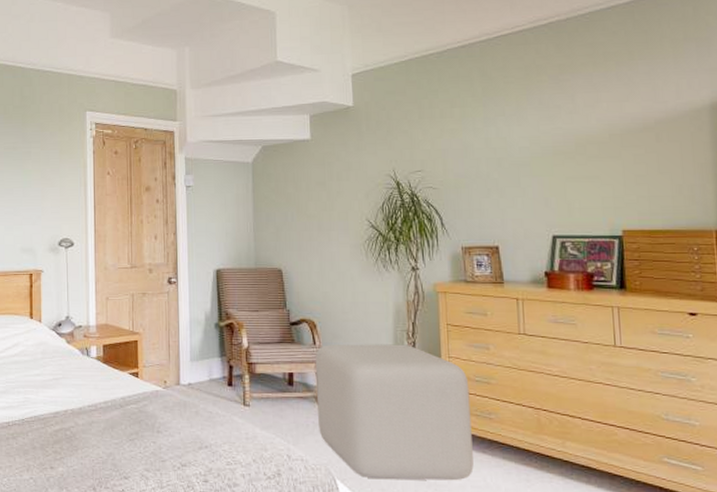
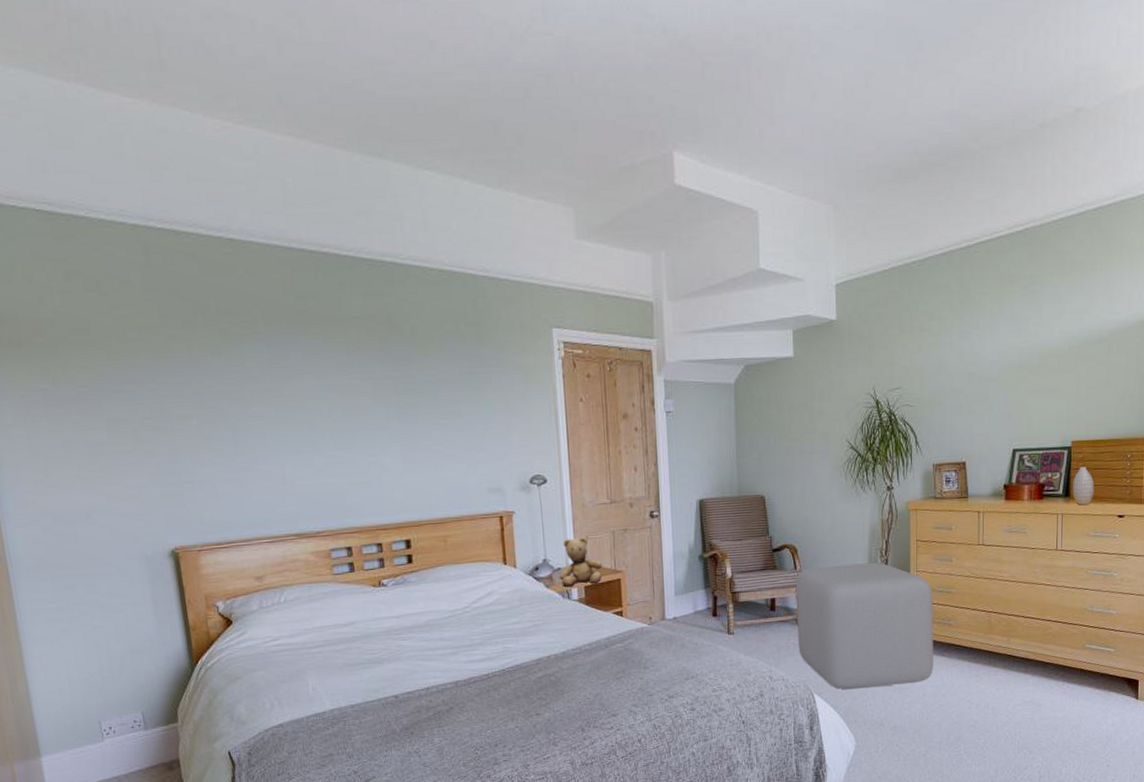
teddy bear: none [79,298,121,345] -> present [559,537,603,587]
vase: none [627,258,656,301] -> present [1072,467,1095,507]

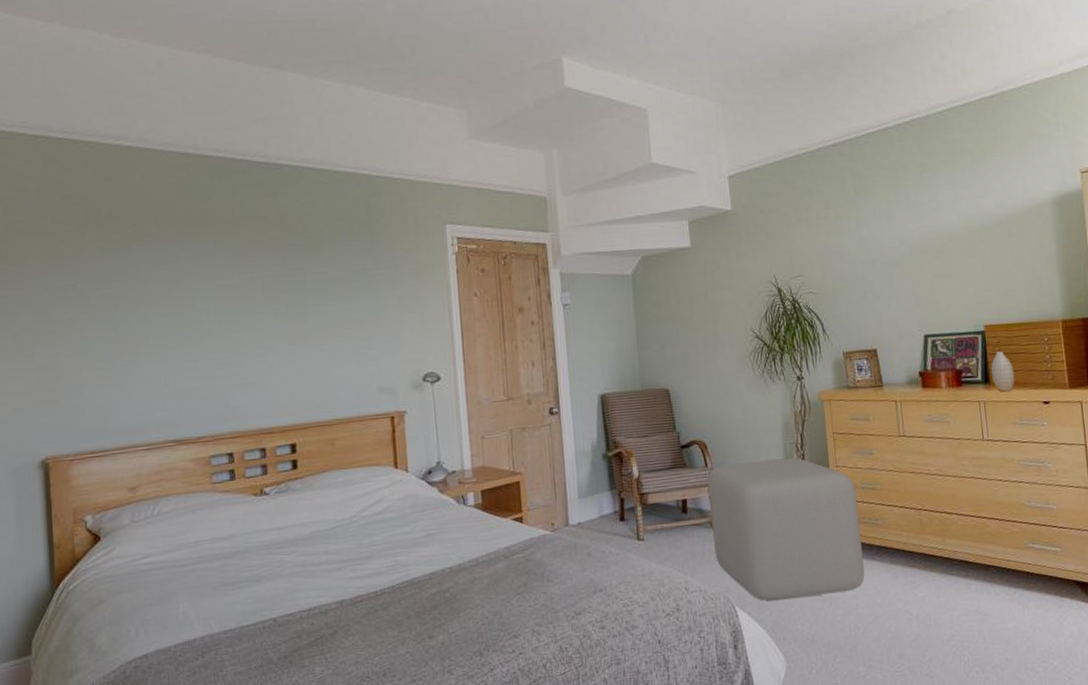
teddy bear: present [559,537,603,587] -> none [453,436,501,492]

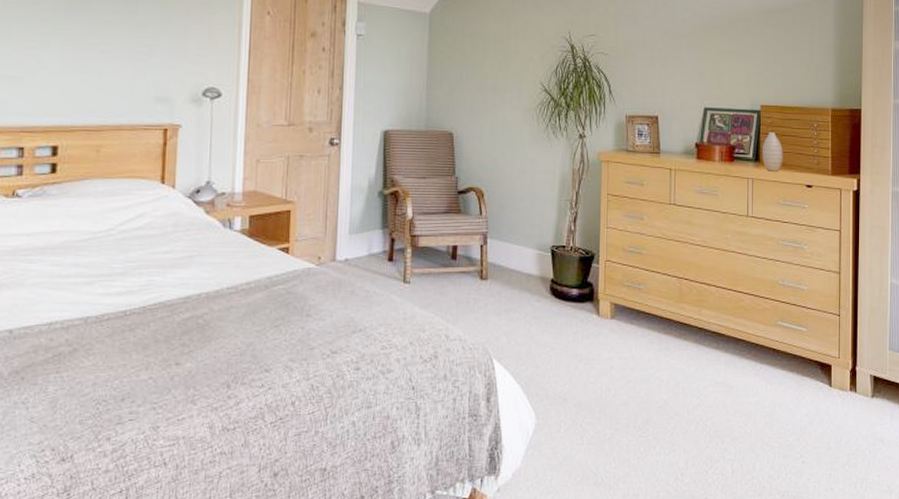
pouf: present [707,457,865,601] -> none [479,214,623,356]

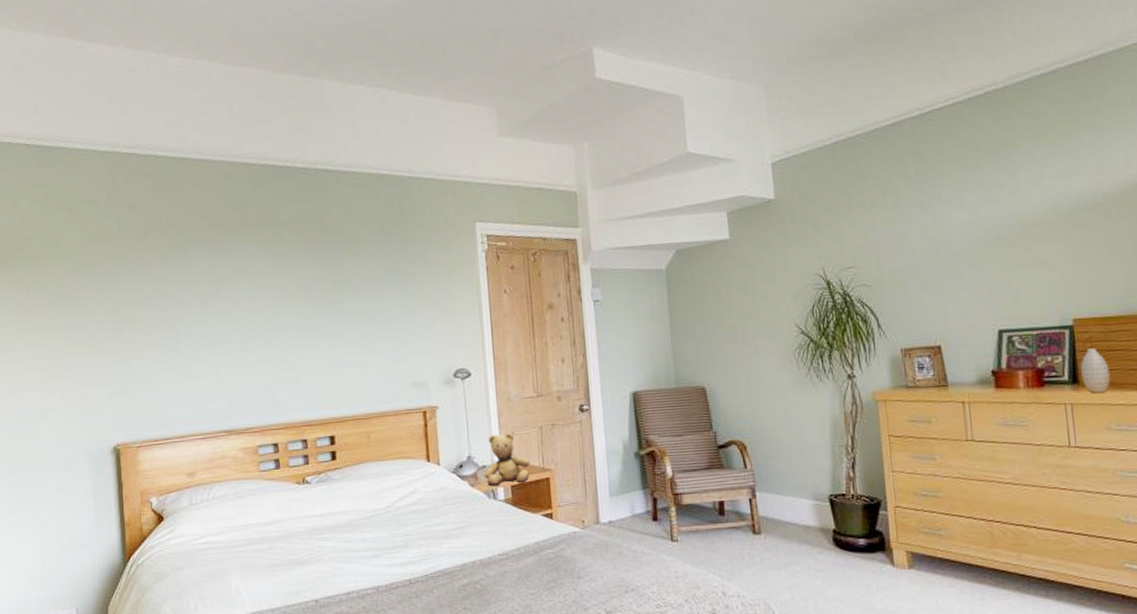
teddy bear: none [222,160,273,216] -> present [484,432,531,487]

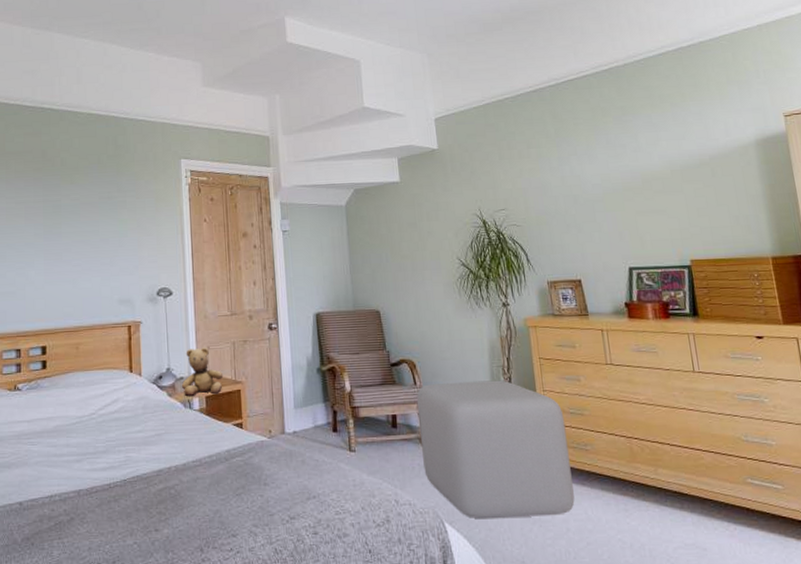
pouf: none [746,461,924,611] -> present [416,380,575,519]
vase: present [1079,348,1111,395] -> none [698,286,725,327]

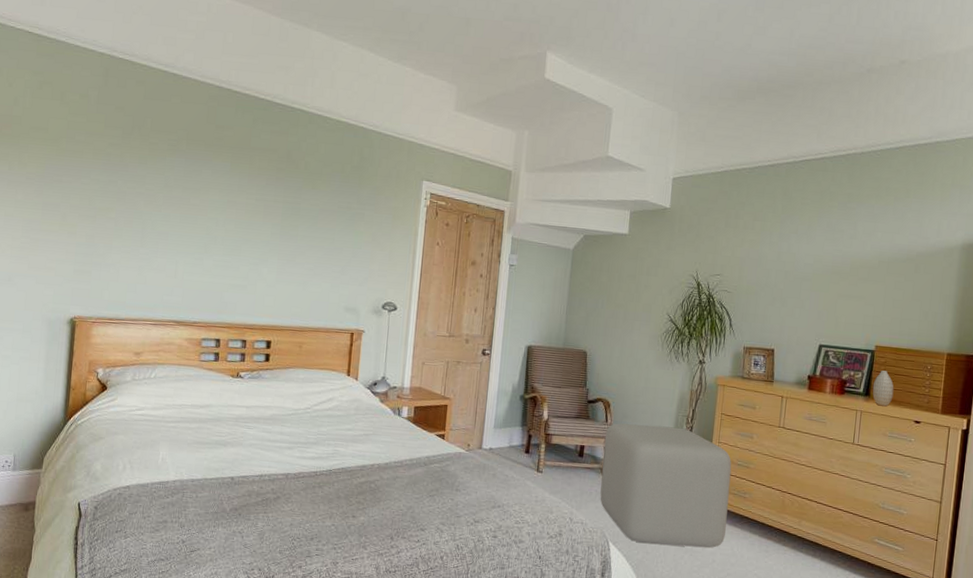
teddy bear: present [181,347,224,397] -> none [393,362,434,407]
vase: none [698,286,725,327] -> present [872,370,894,408]

